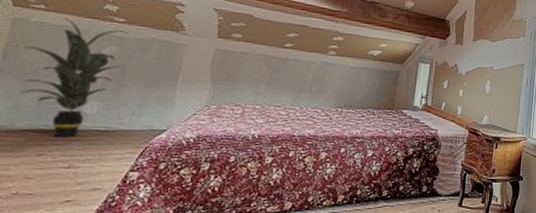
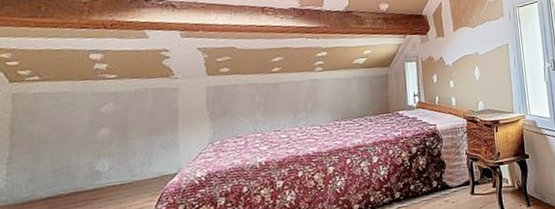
indoor plant: present [10,17,129,138] -> none [15,84,124,199]

